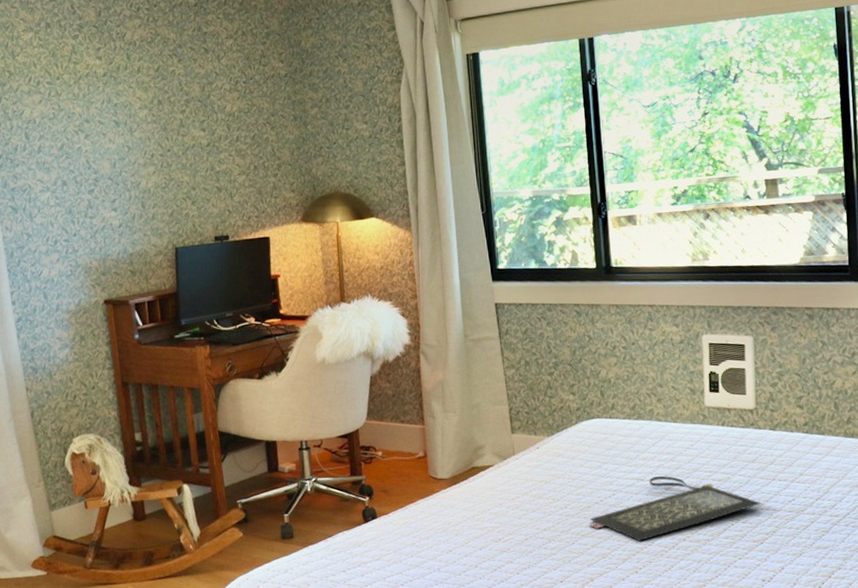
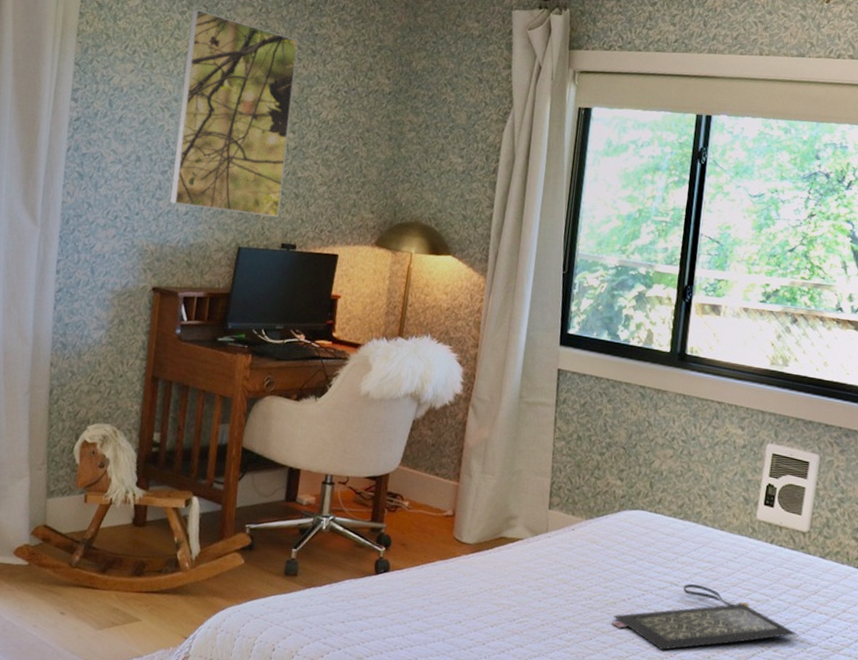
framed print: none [82,30,206,220] -> present [170,9,299,218]

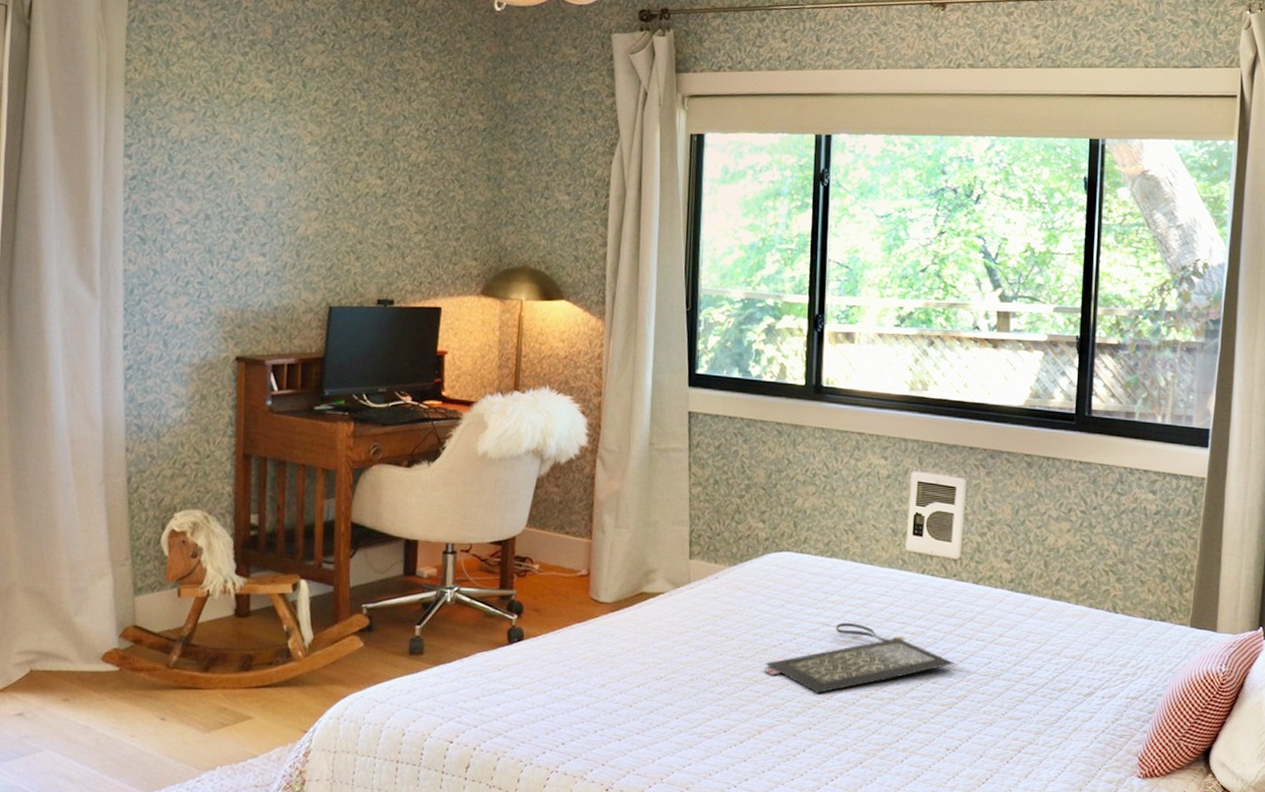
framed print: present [170,9,299,218] -> none [247,48,379,272]

